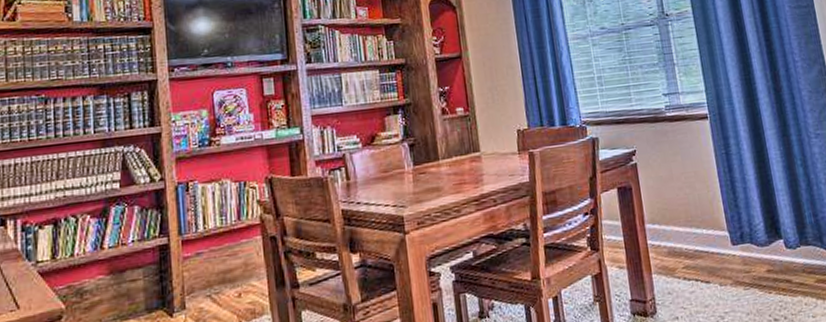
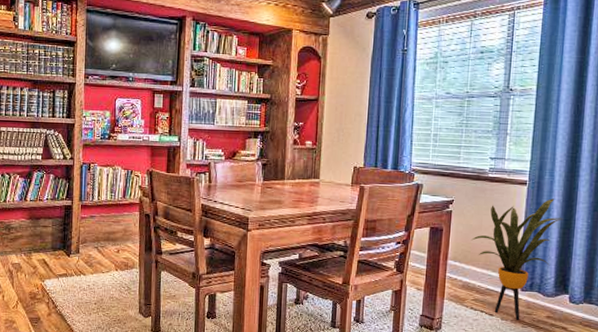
house plant: none [665,129,755,283] -> present [471,198,563,320]

